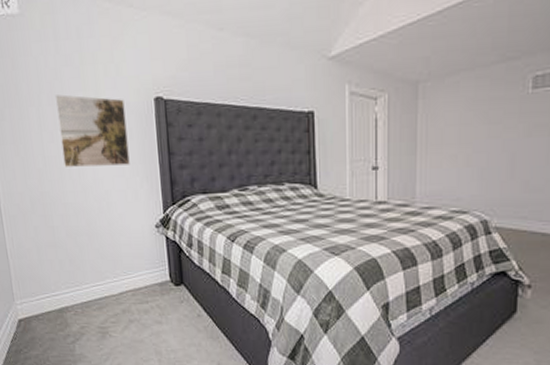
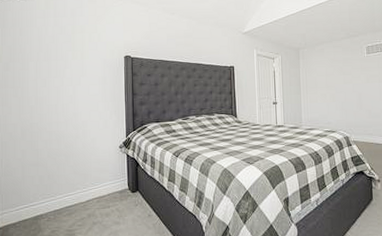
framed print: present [54,94,130,167] -> none [50,53,103,104]

